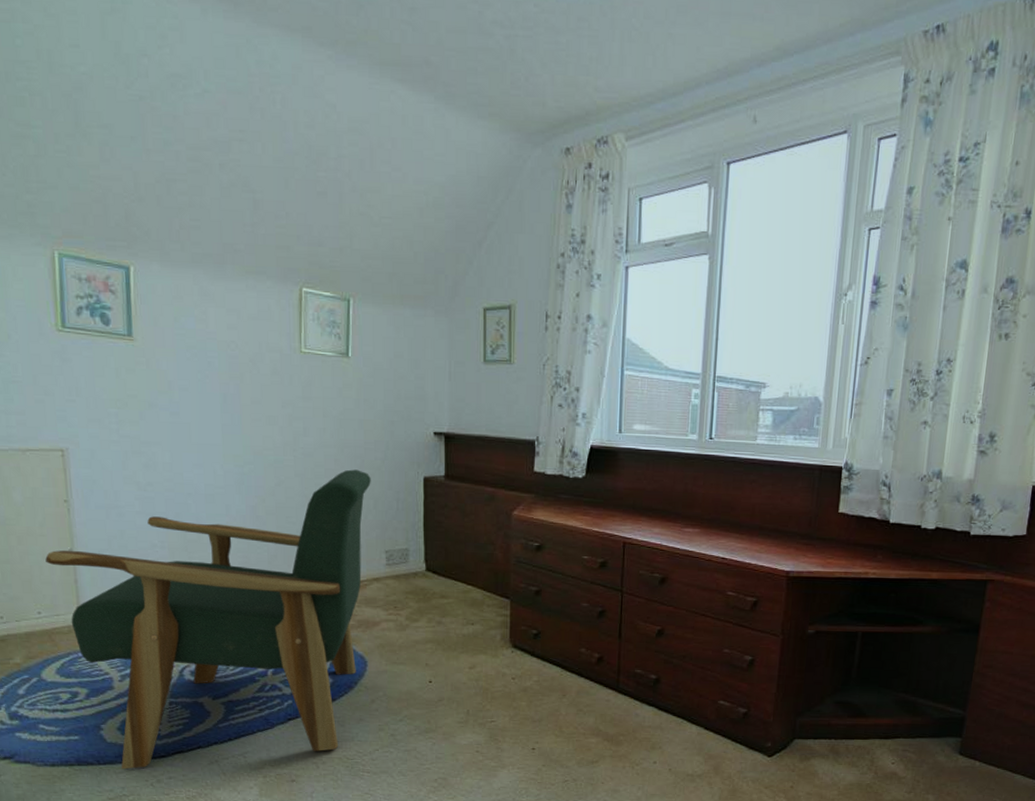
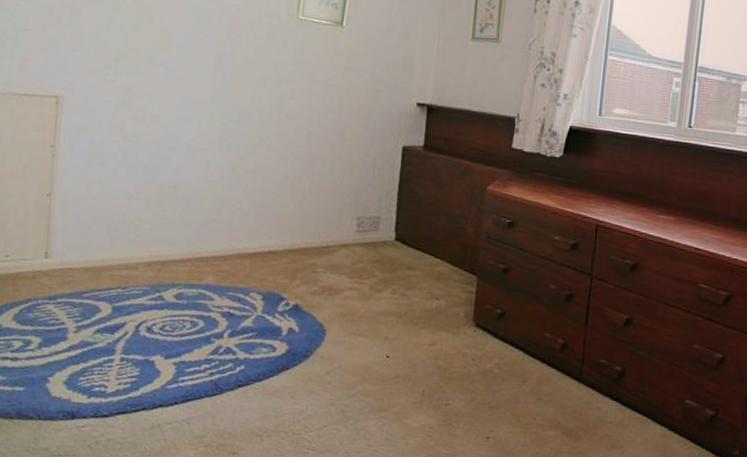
armchair: present [45,469,371,770] -> none [22,134,351,427]

